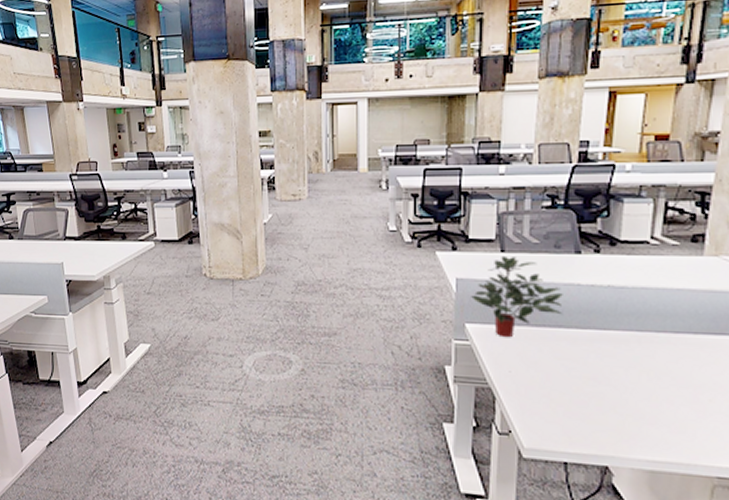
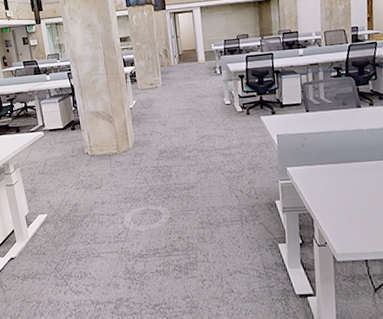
potted plant: present [471,255,563,338] -> none [289,114,354,175]

